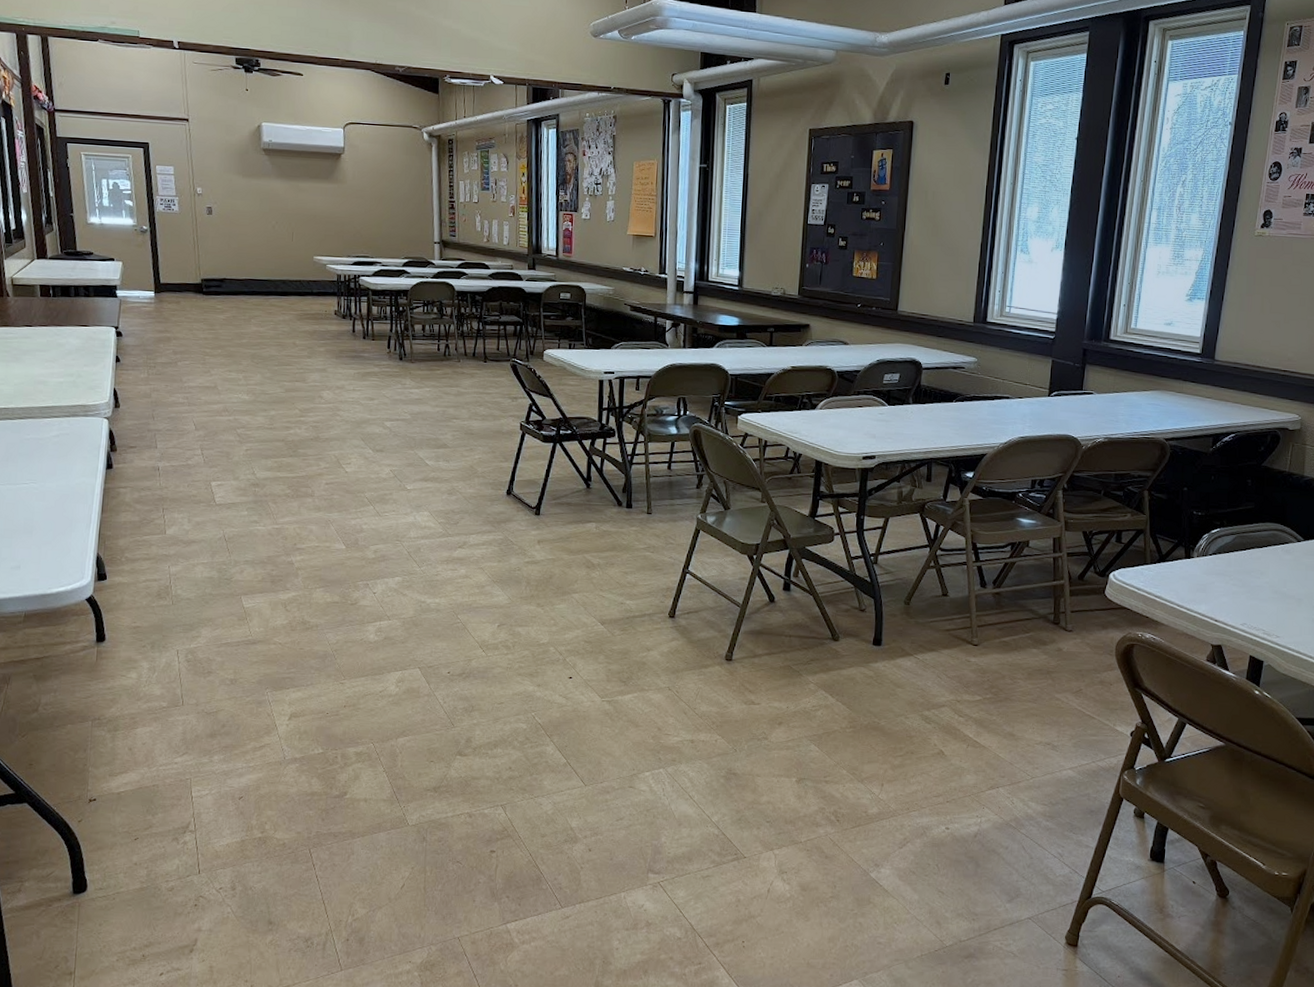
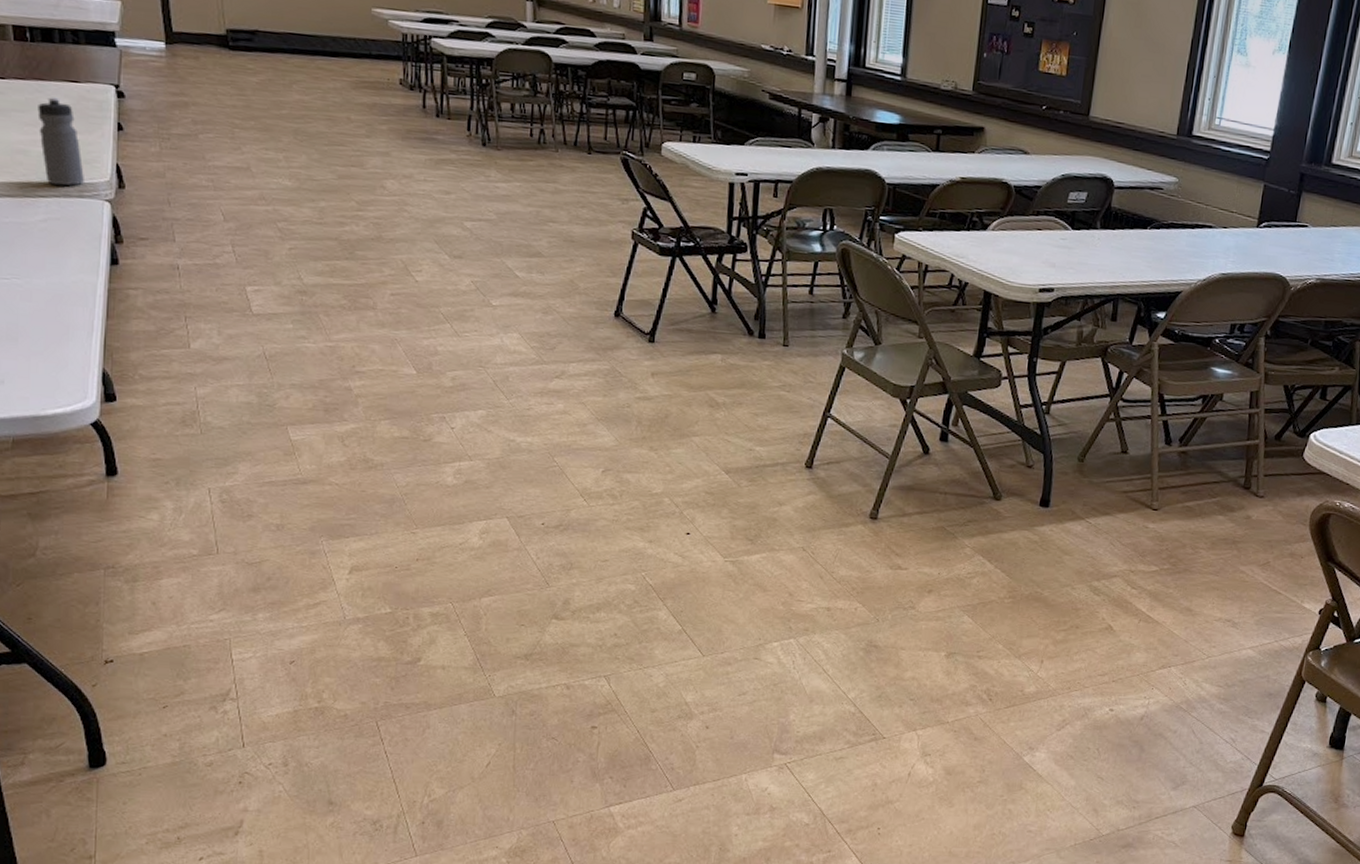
water bottle: none [55,339,89,408] -> present [37,97,84,186]

